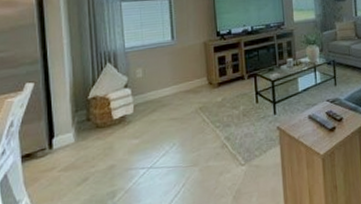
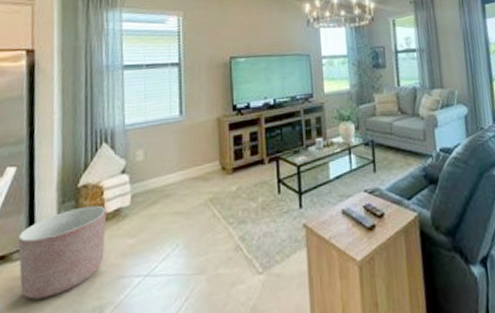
planter: none [40,113,114,188] -> present [17,205,106,300]

